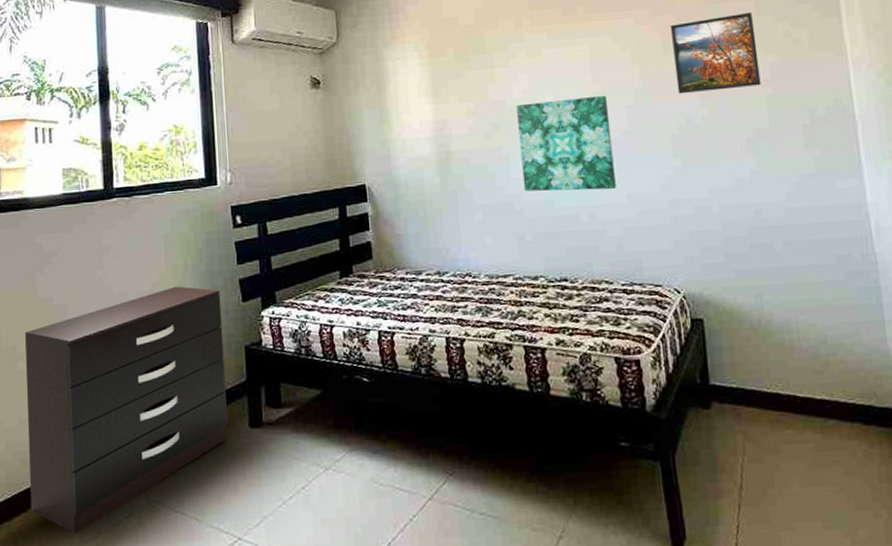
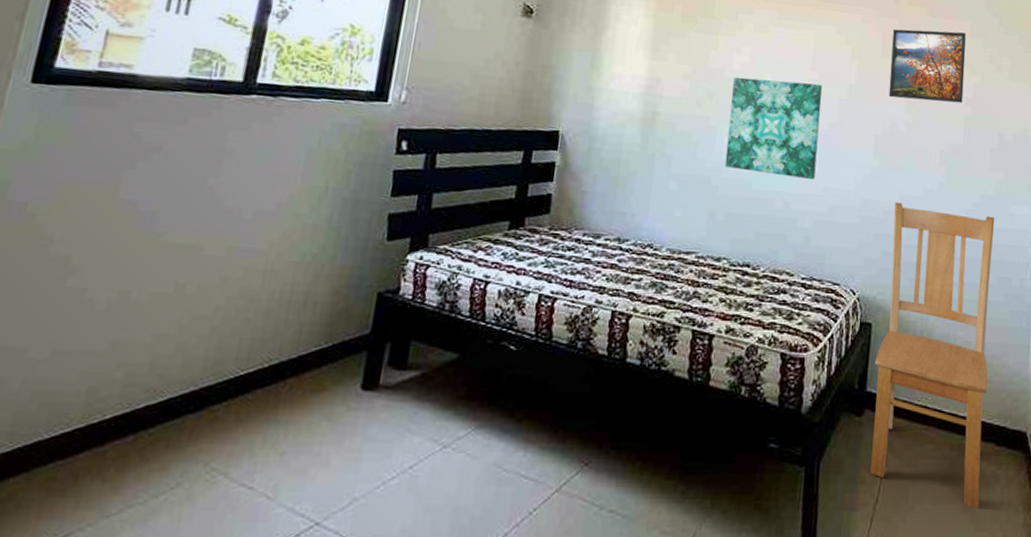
dresser: present [24,286,228,533] -> none [36,210,363,504]
chair: none [705,195,856,489] -> present [870,202,995,509]

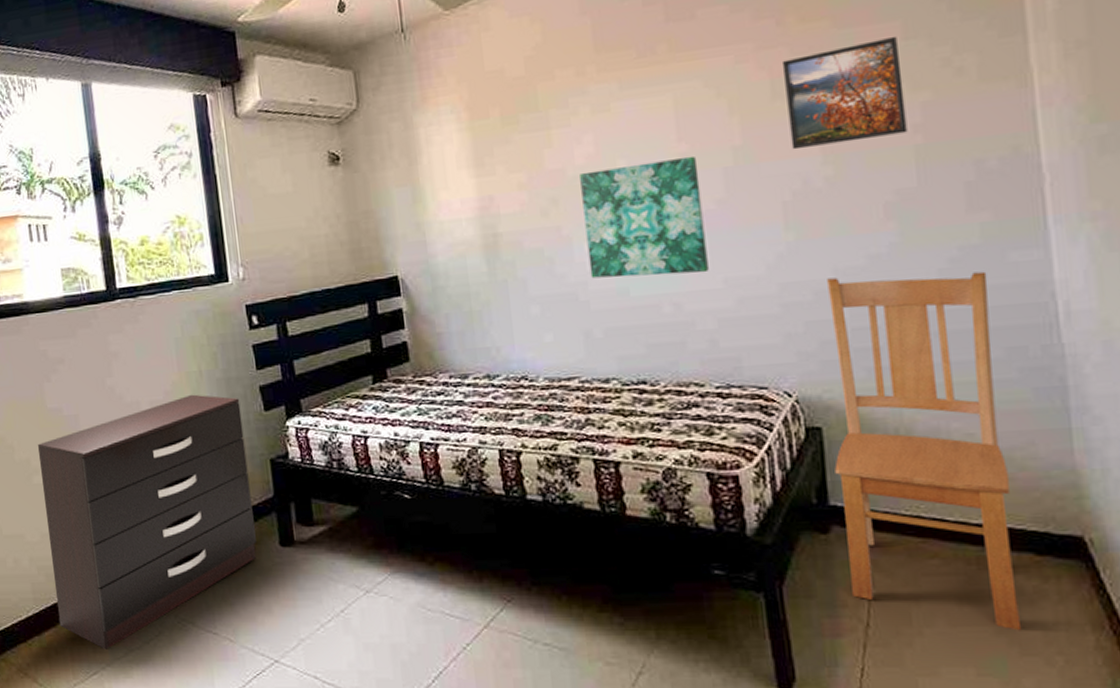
dresser: none [36,210,363,504] -> present [37,394,257,650]

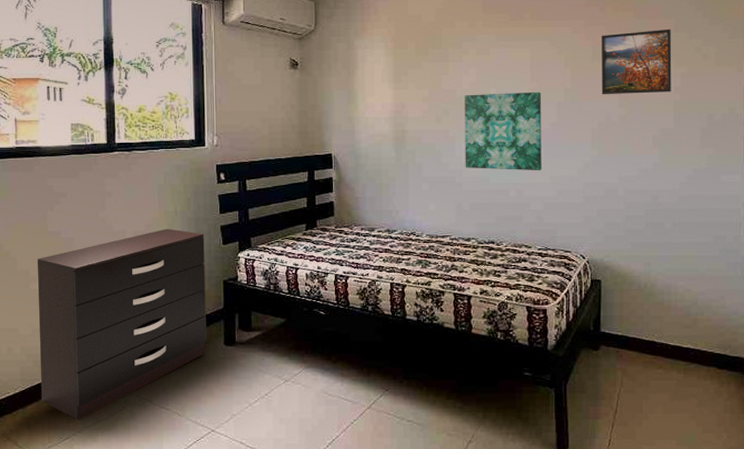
chair: present [827,271,1022,631] -> none [606,182,708,417]

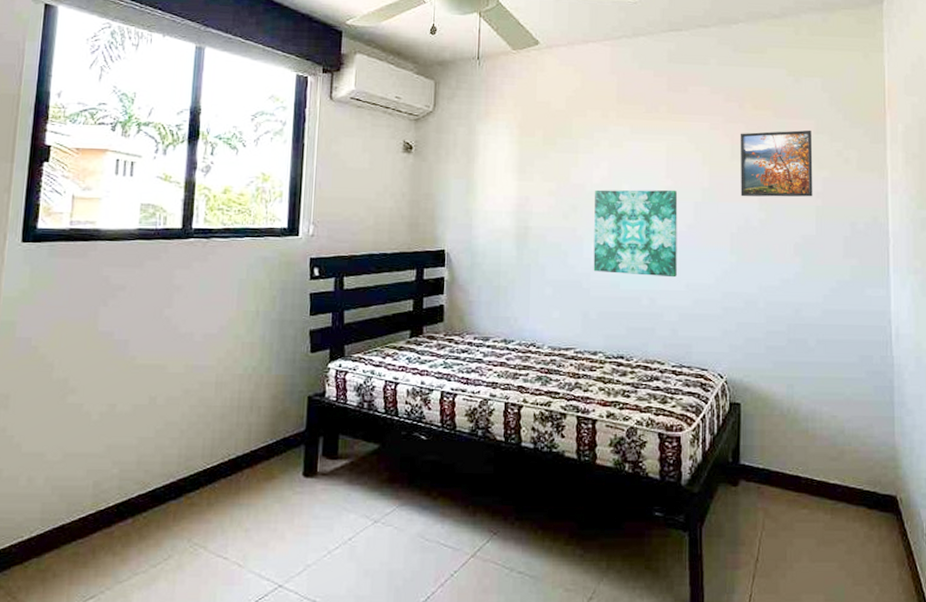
dresser: present [37,228,207,420] -> none [63,331,290,573]

